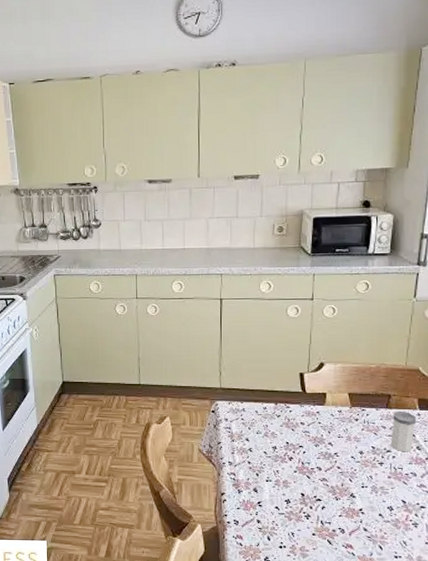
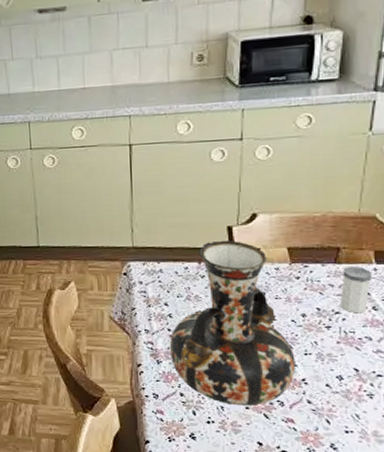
decorative vase: none [249,385,354,532] -> present [169,240,295,406]

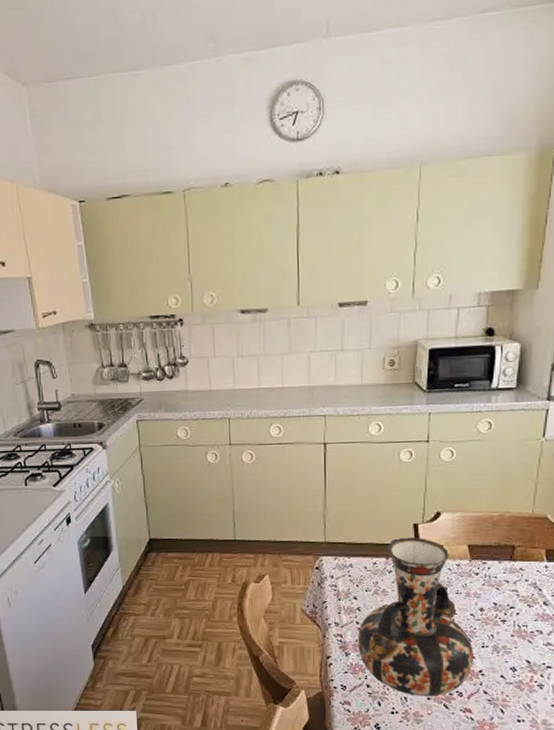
salt shaker: present [339,265,373,314] -> none [514,563,544,608]

